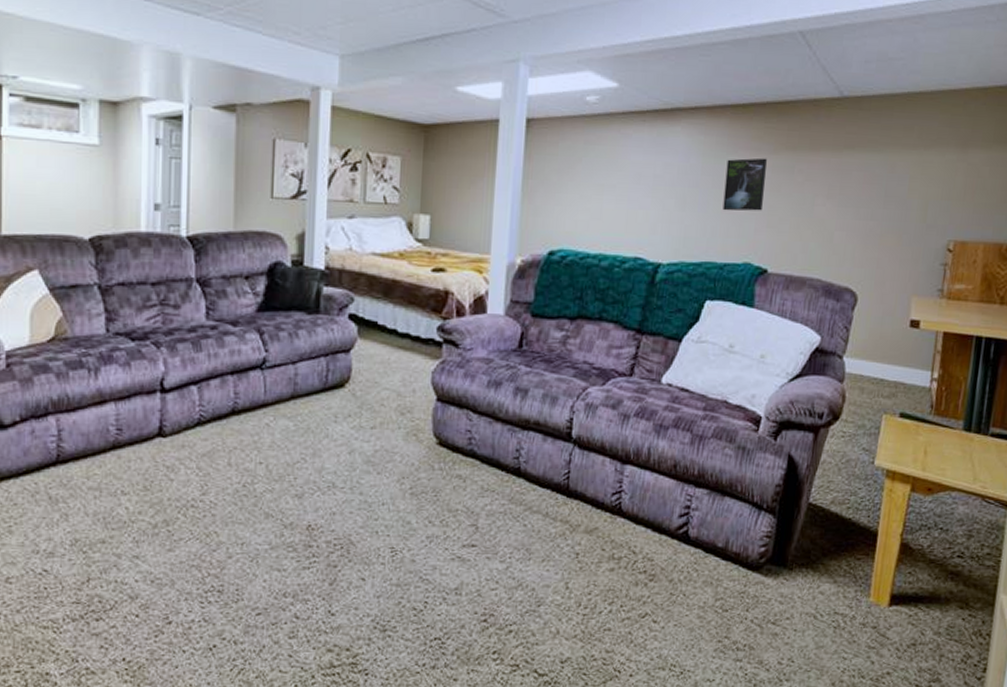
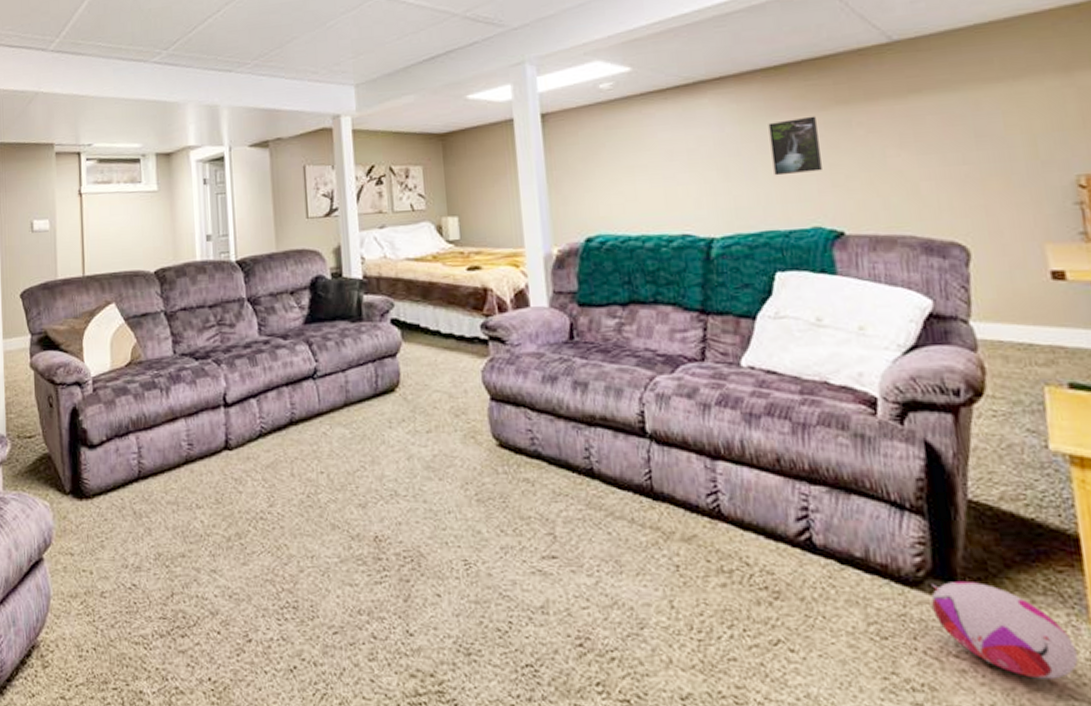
plush toy: none [765,567,855,639] -> present [931,582,1079,680]

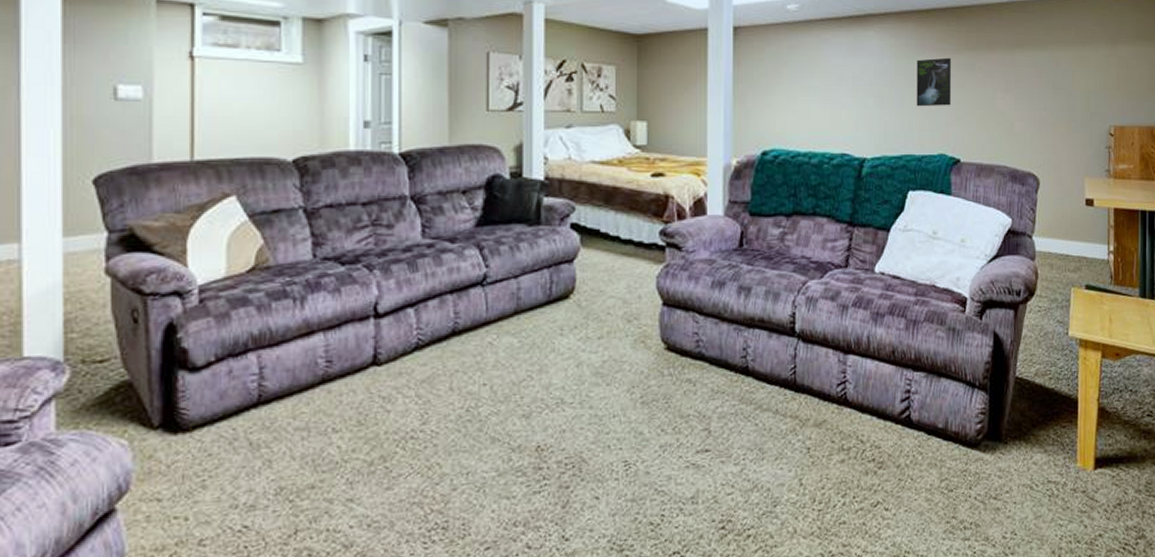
plush toy: present [931,582,1079,680] -> none [984,440,1066,508]

